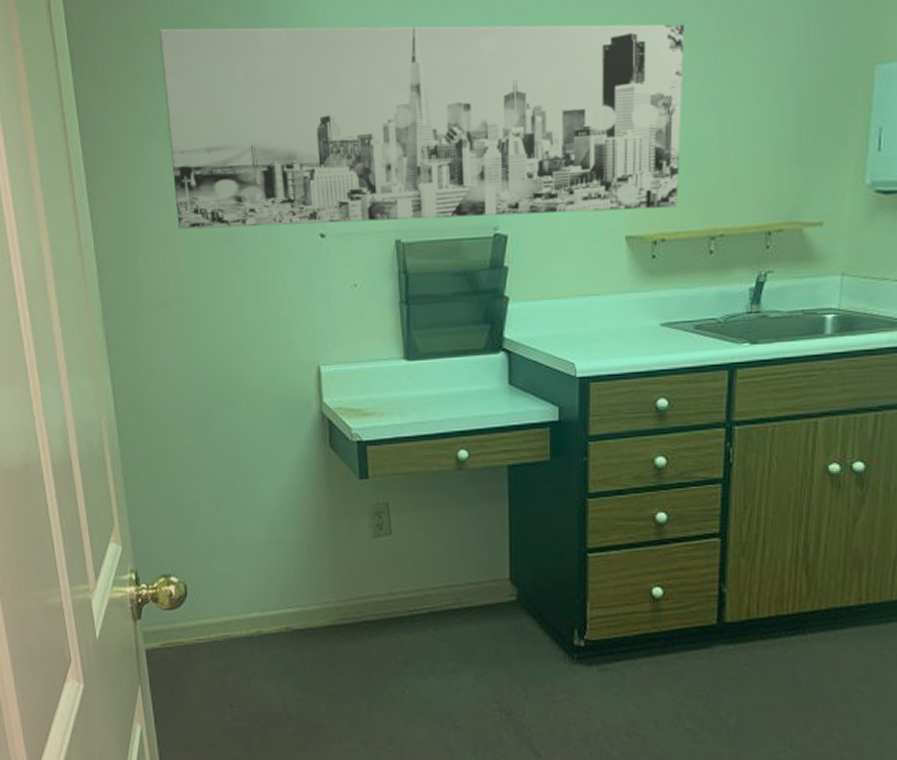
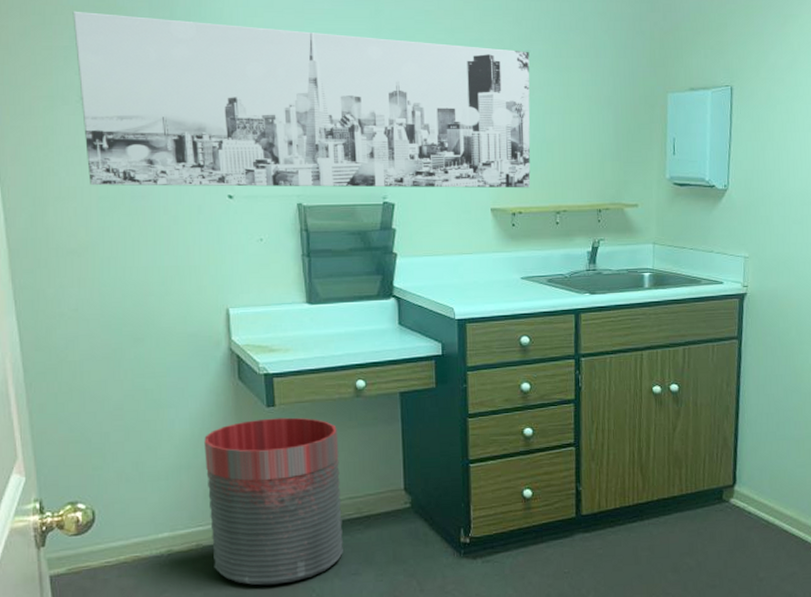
trash can: none [294,491,440,677] -> present [204,417,343,585]

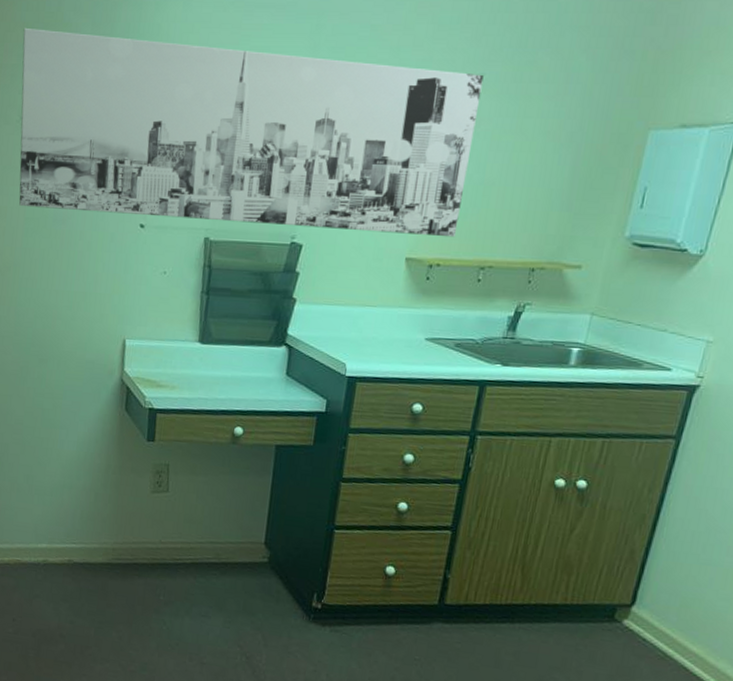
trash can: present [204,417,343,585] -> none [80,451,210,612]

